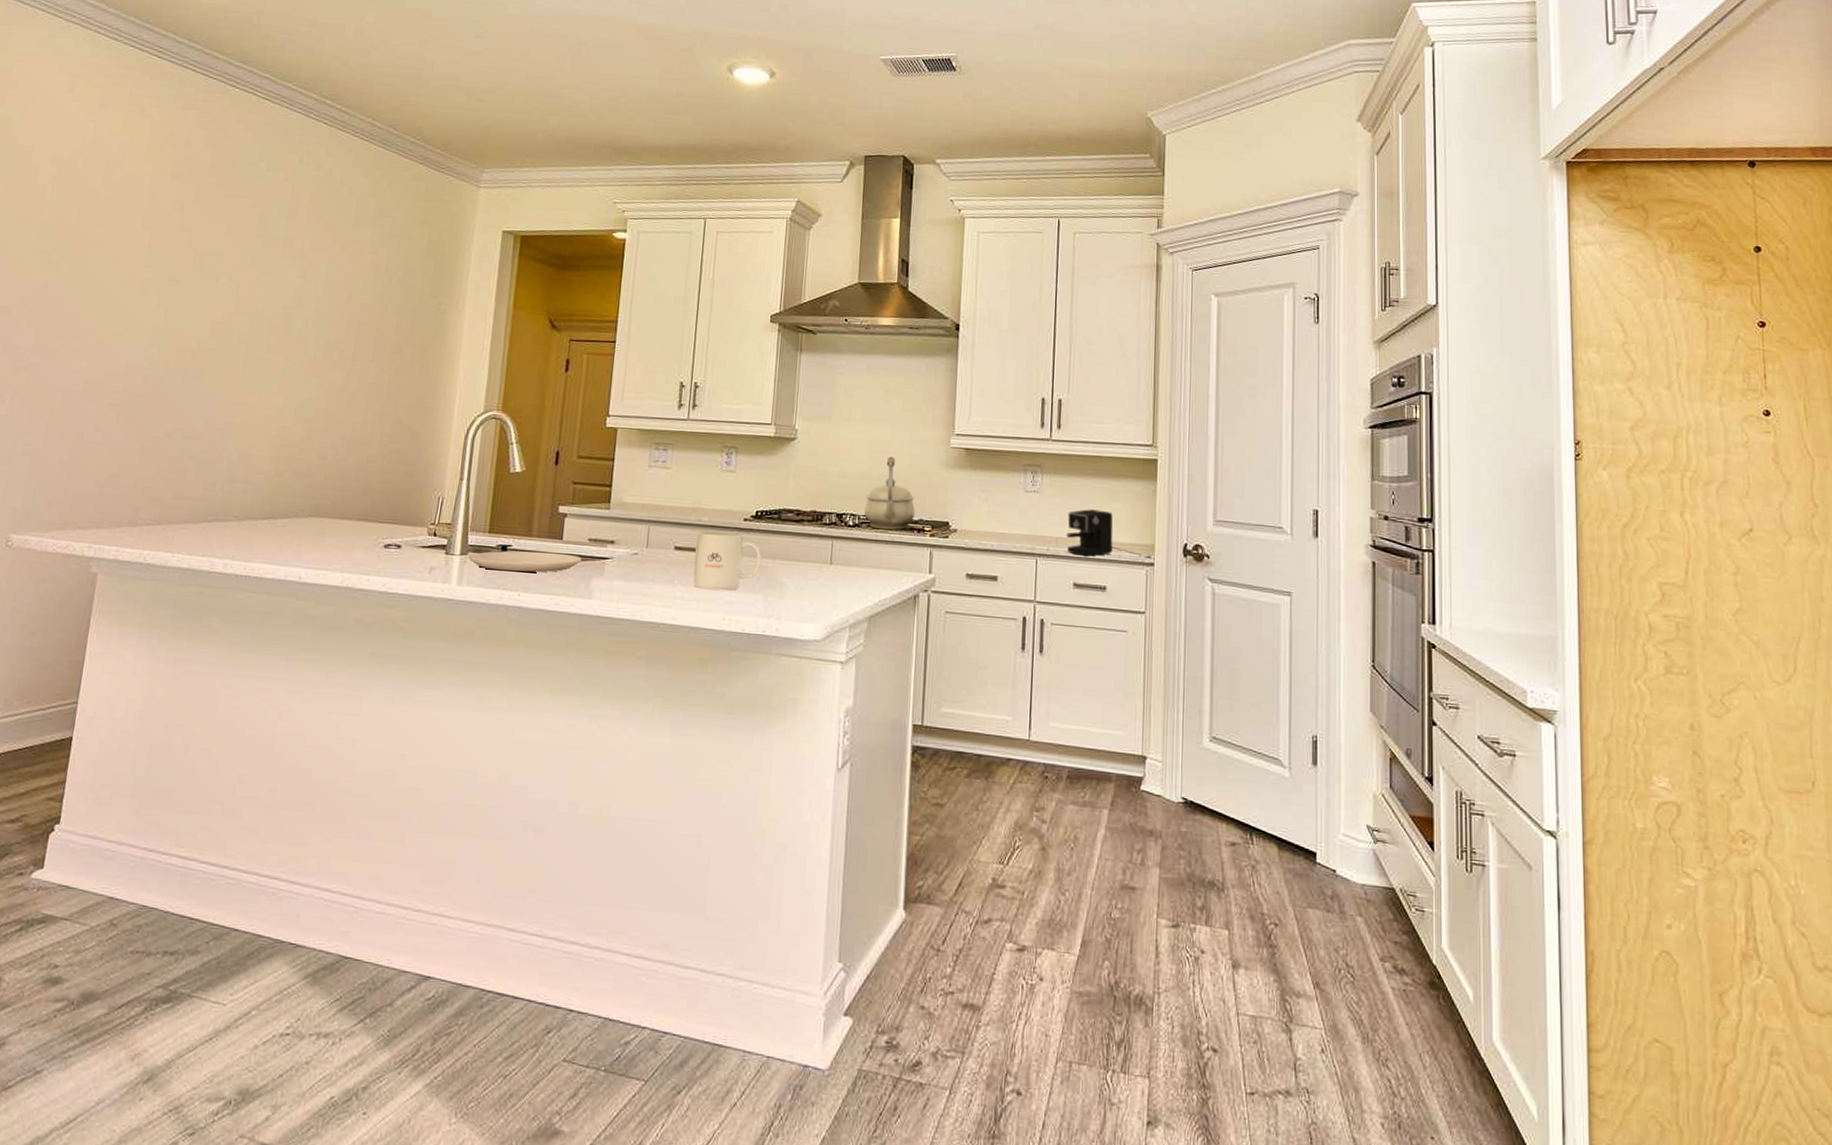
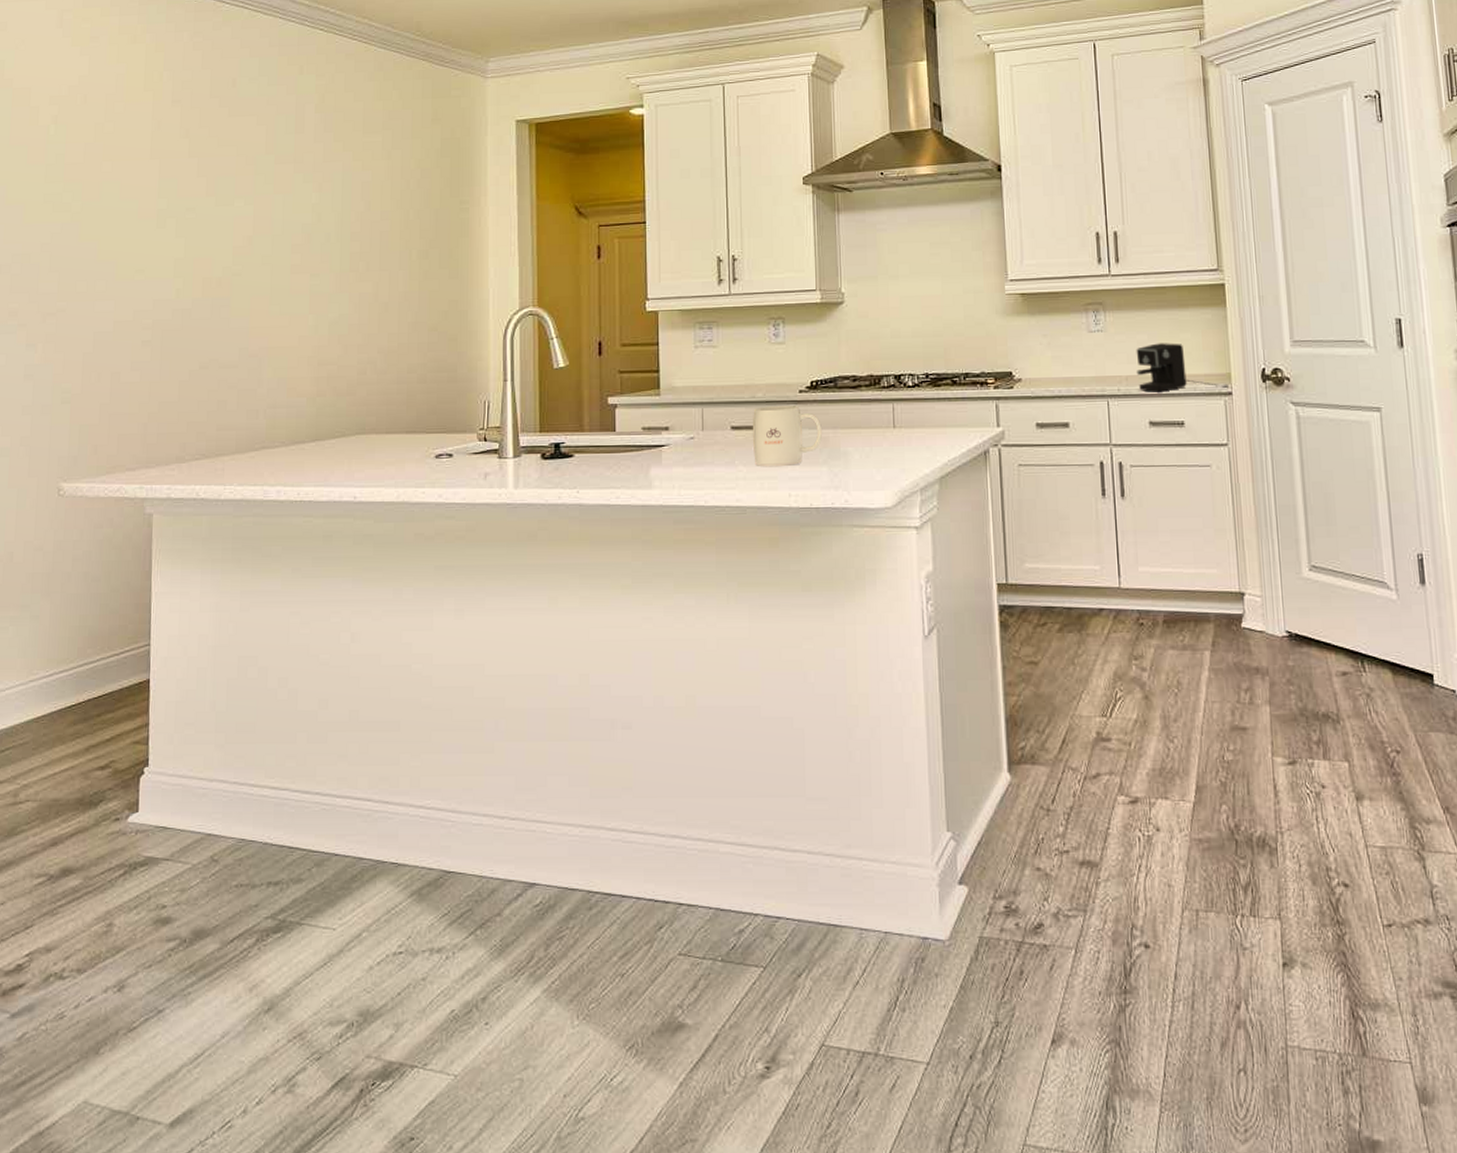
plate: present [468,550,582,573] -> none [521,445,637,470]
kettle: present [864,457,916,531] -> none [923,310,976,387]

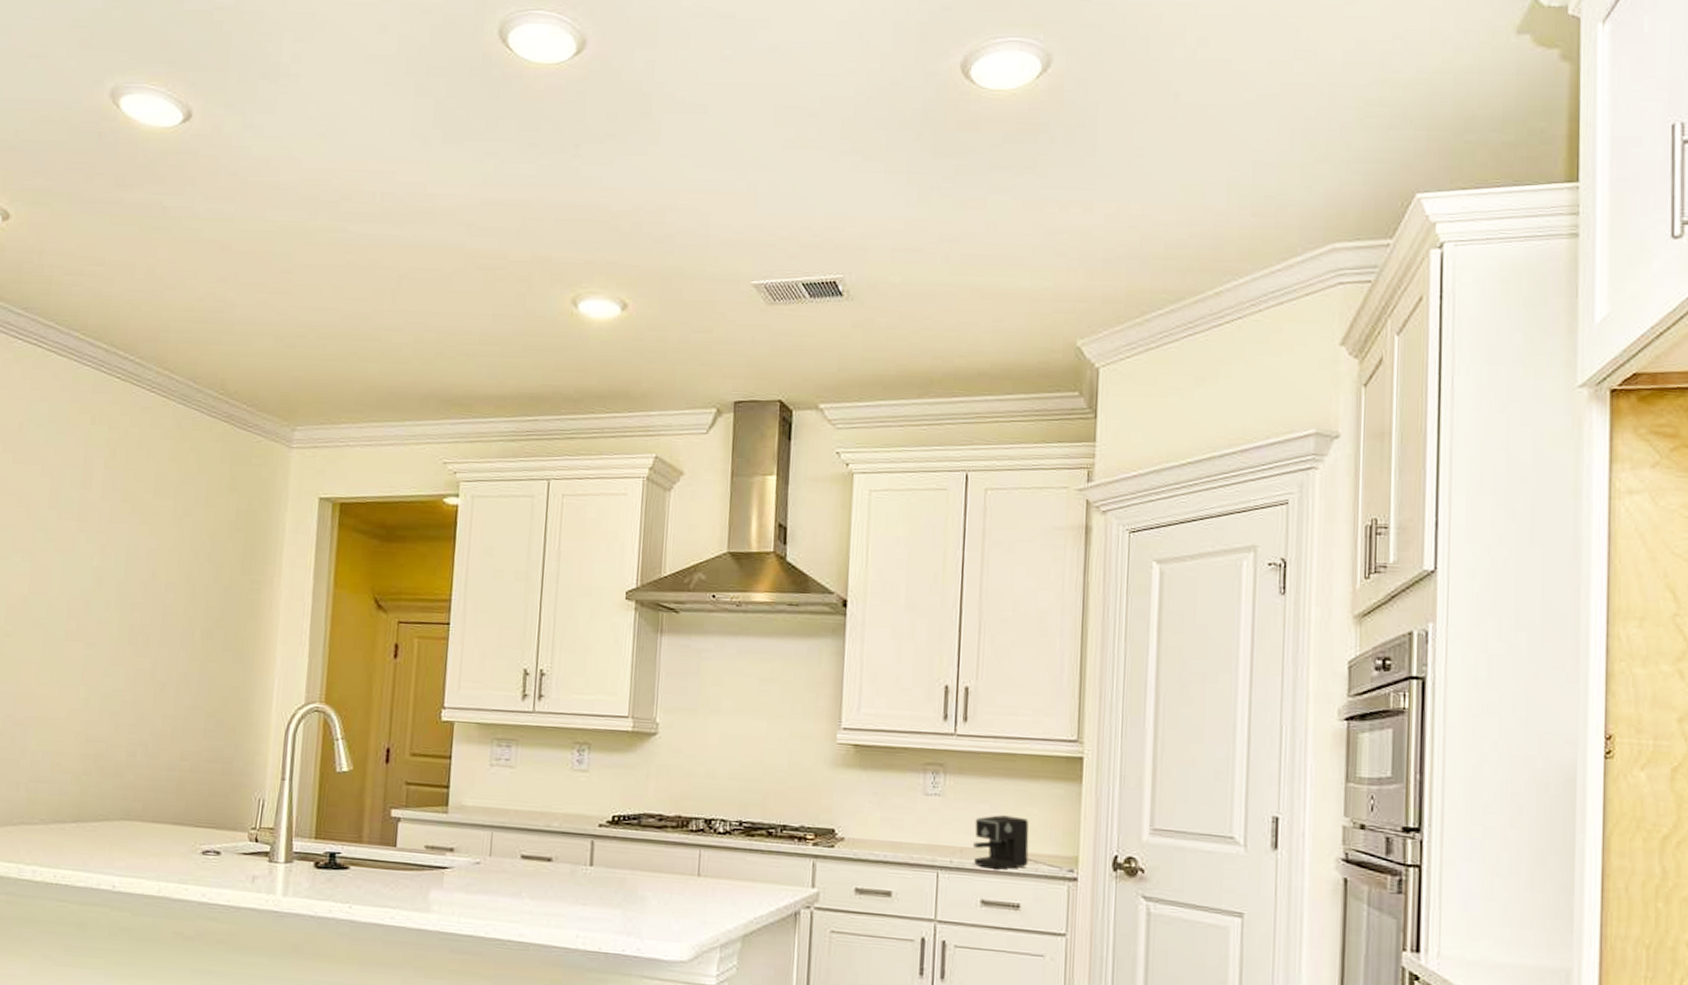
mug: present [752,406,823,467] -> none [542,837,621,906]

